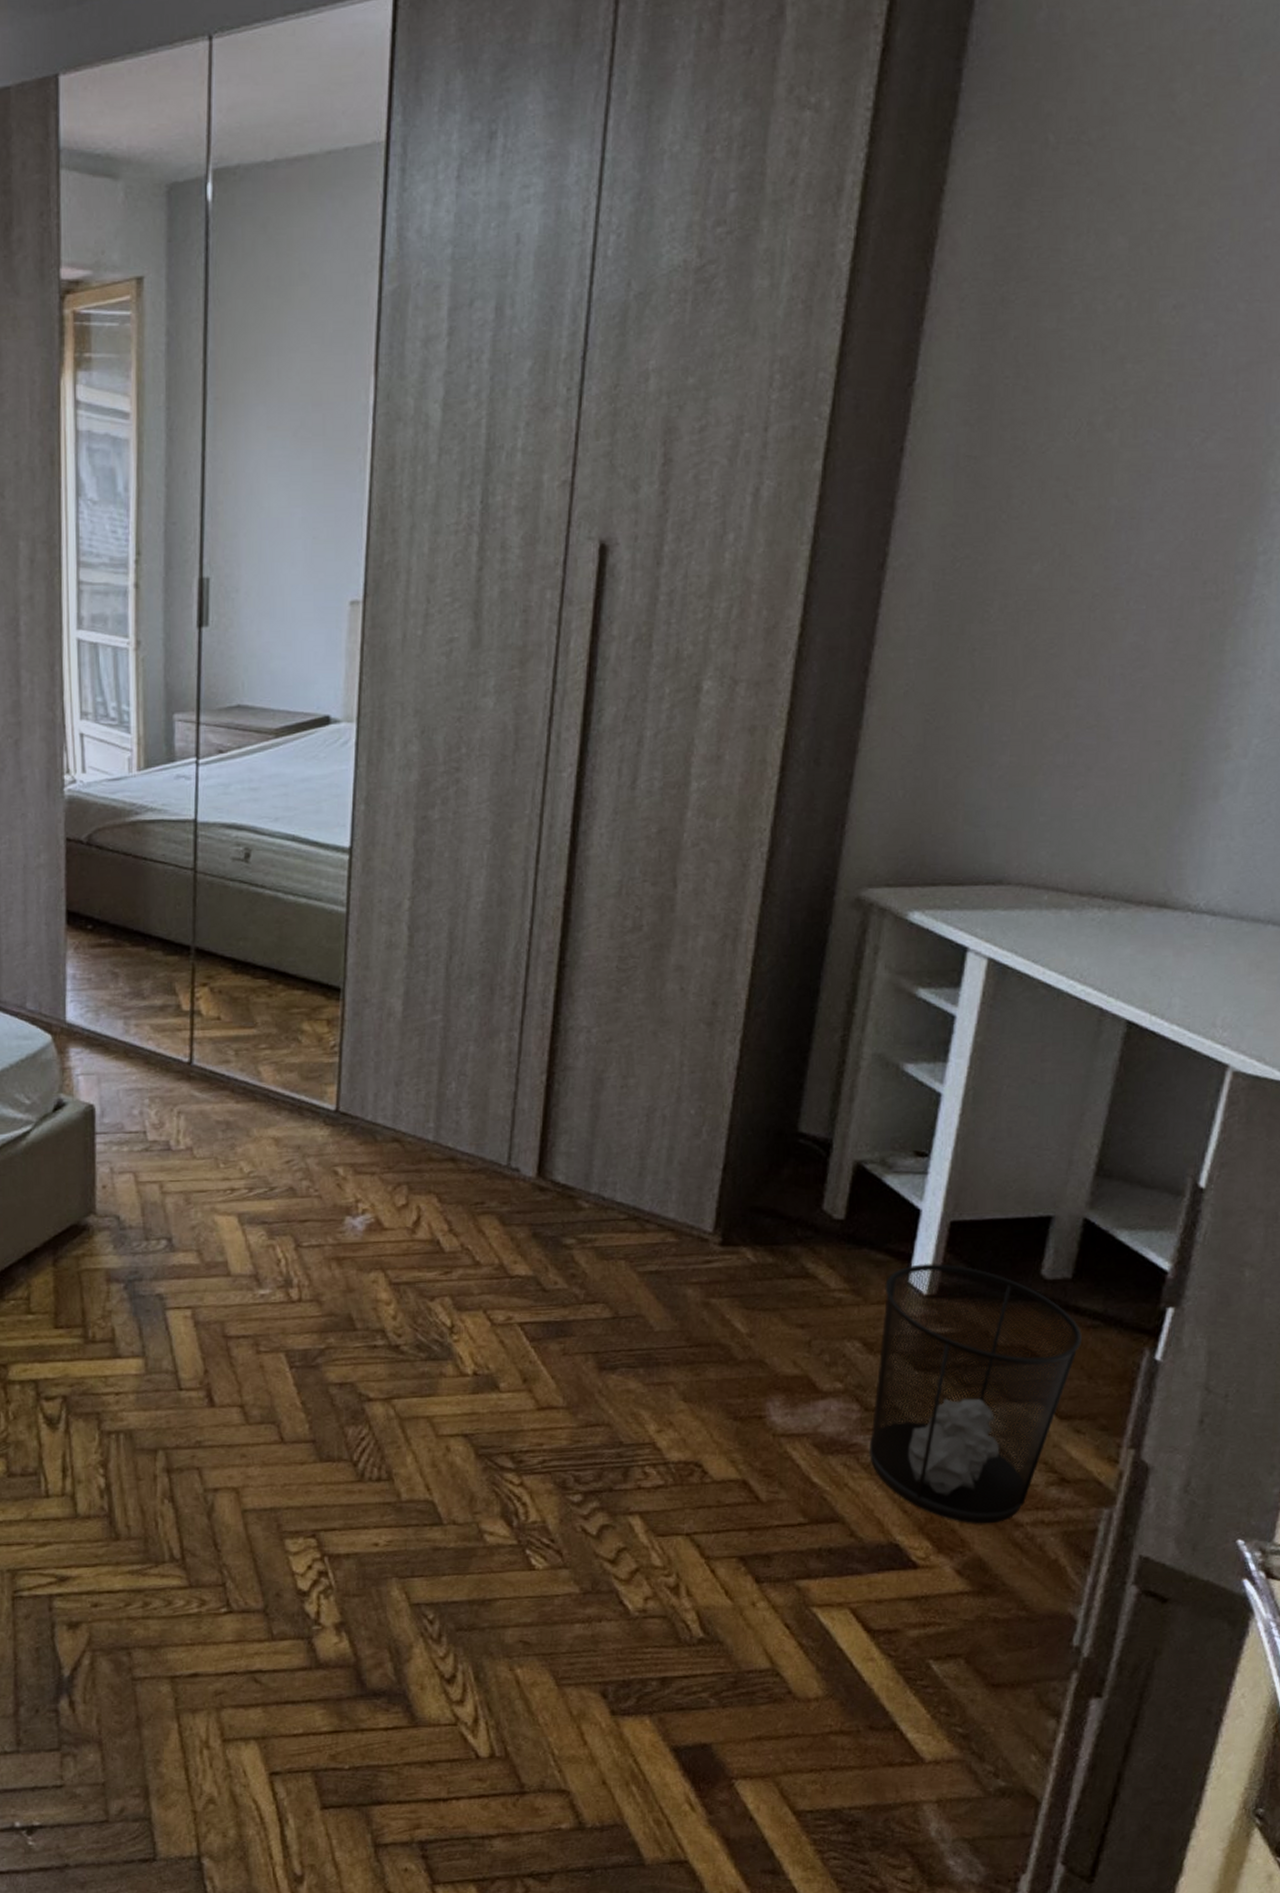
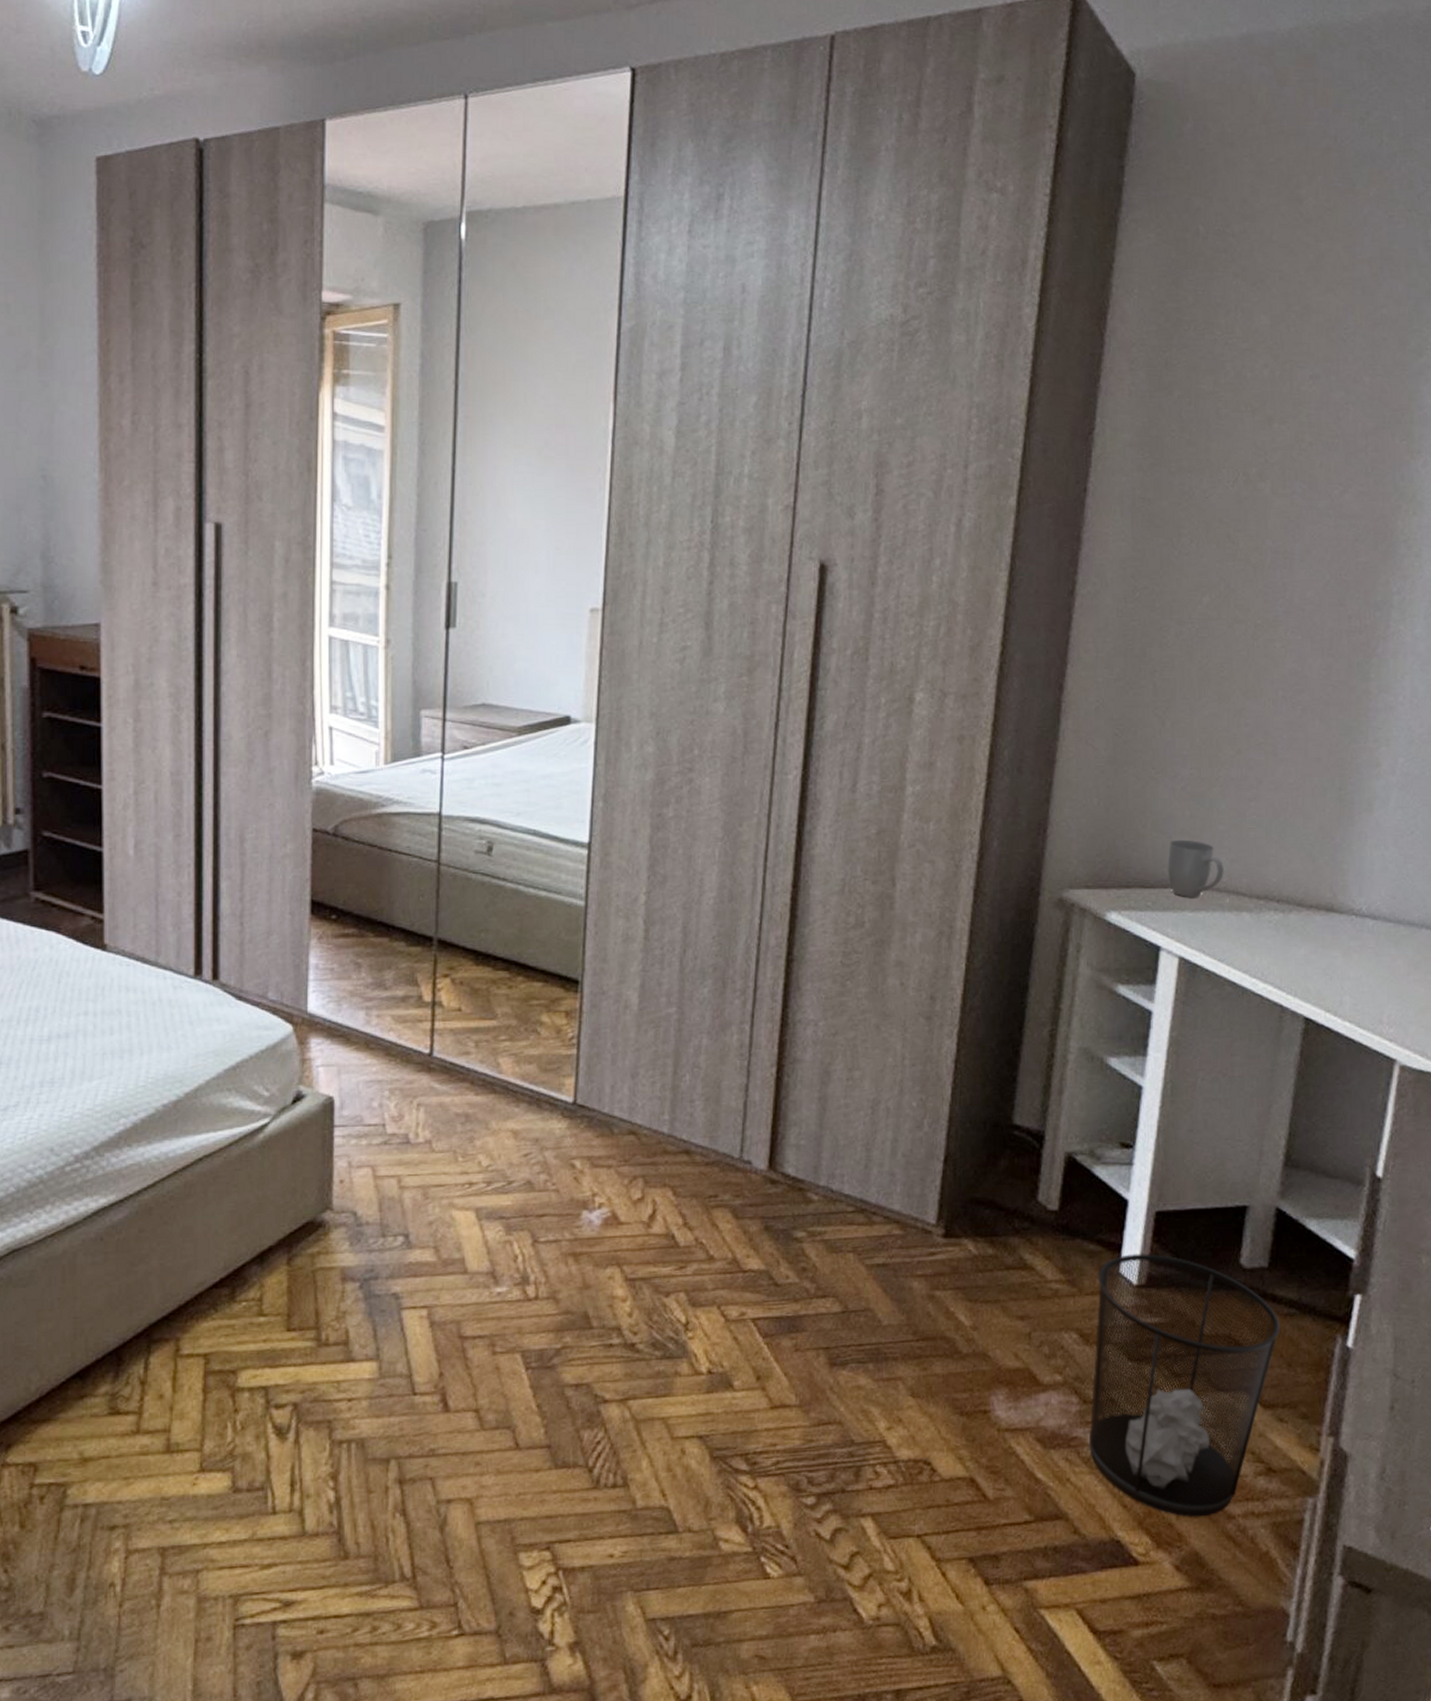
mug: none [979,833,1043,895] -> present [1167,839,1224,897]

